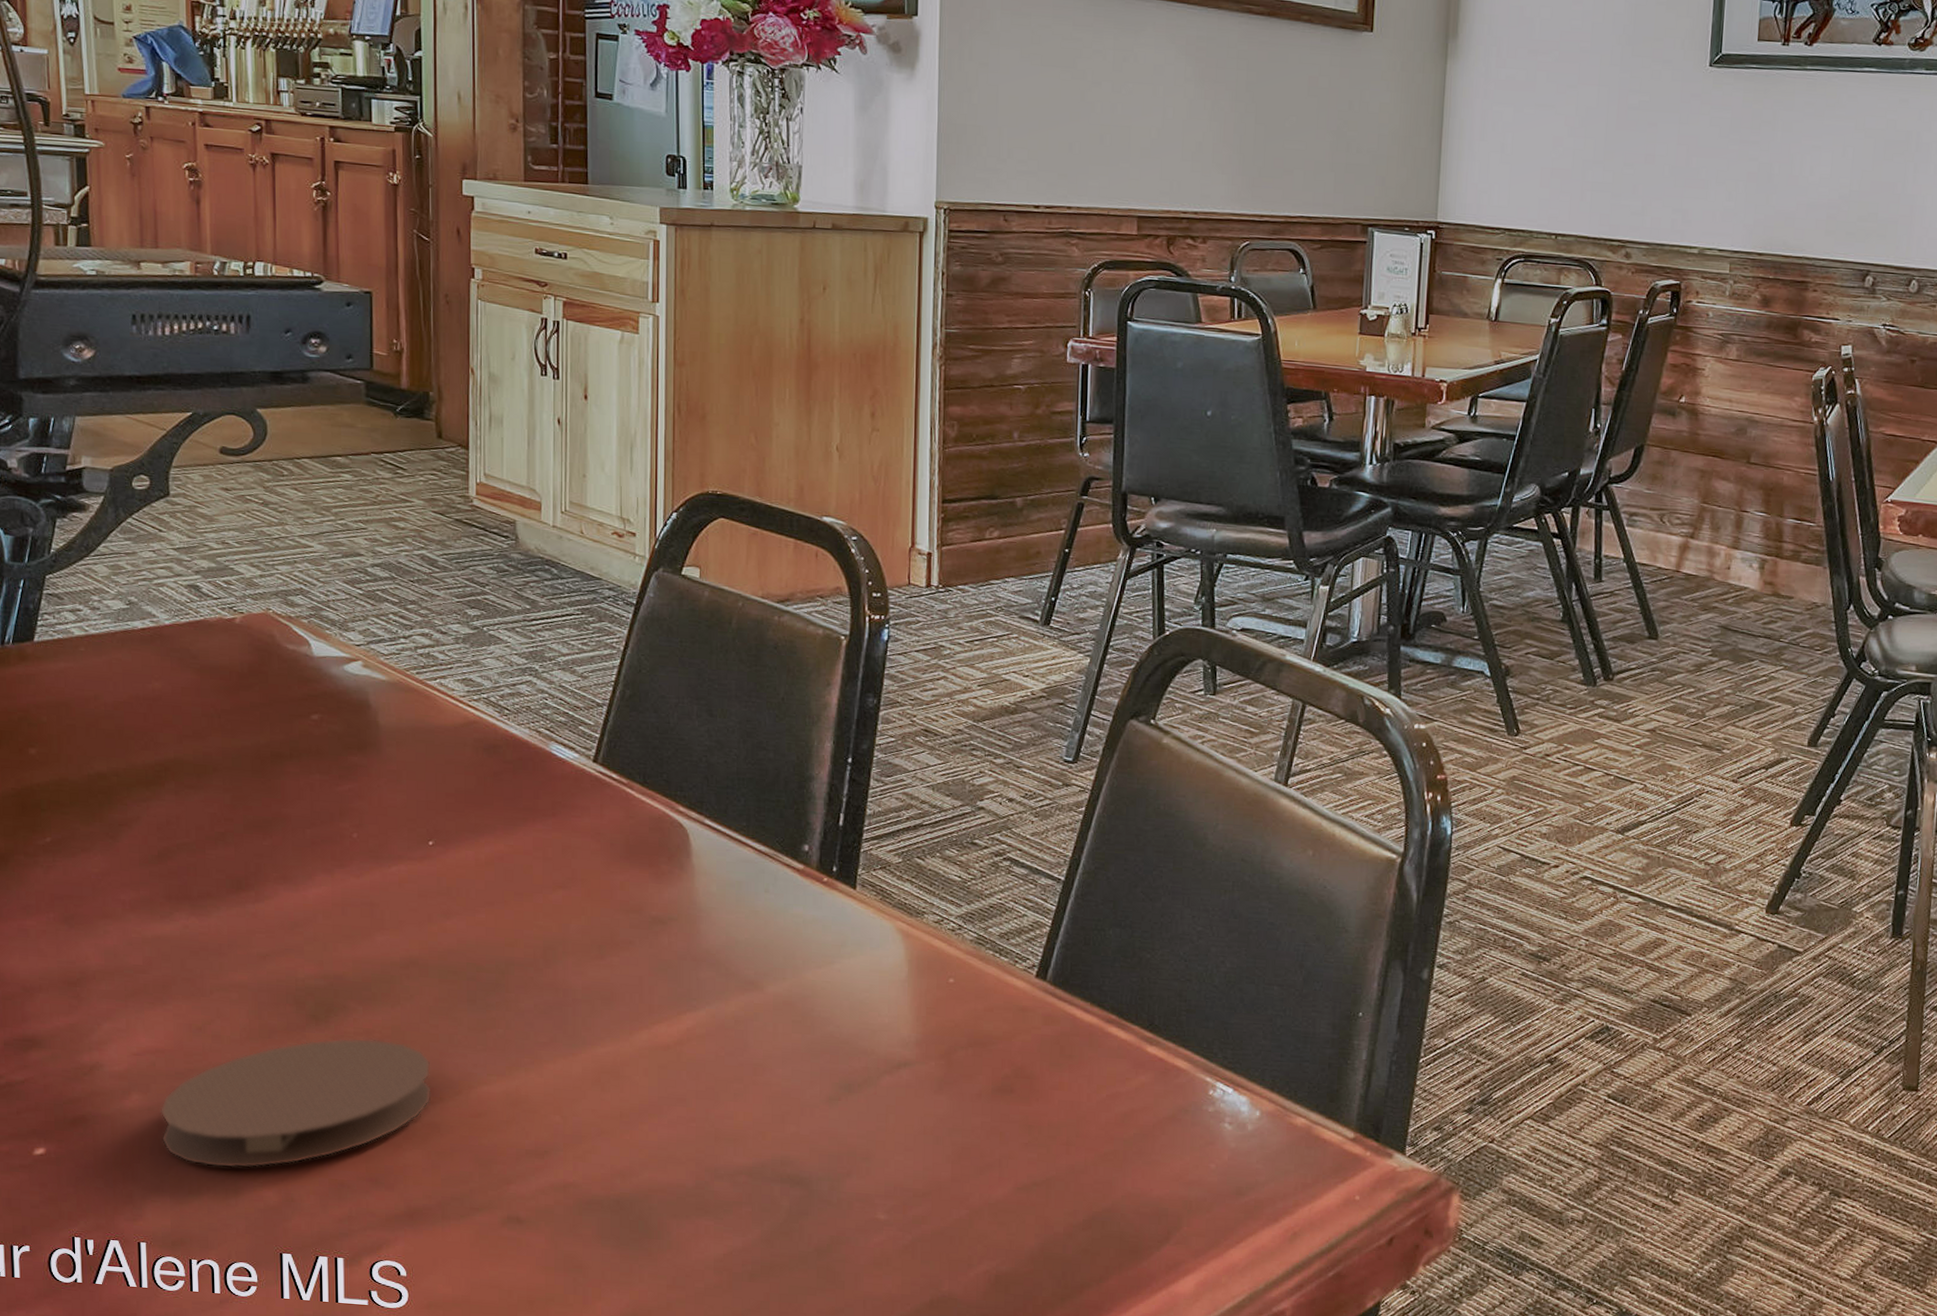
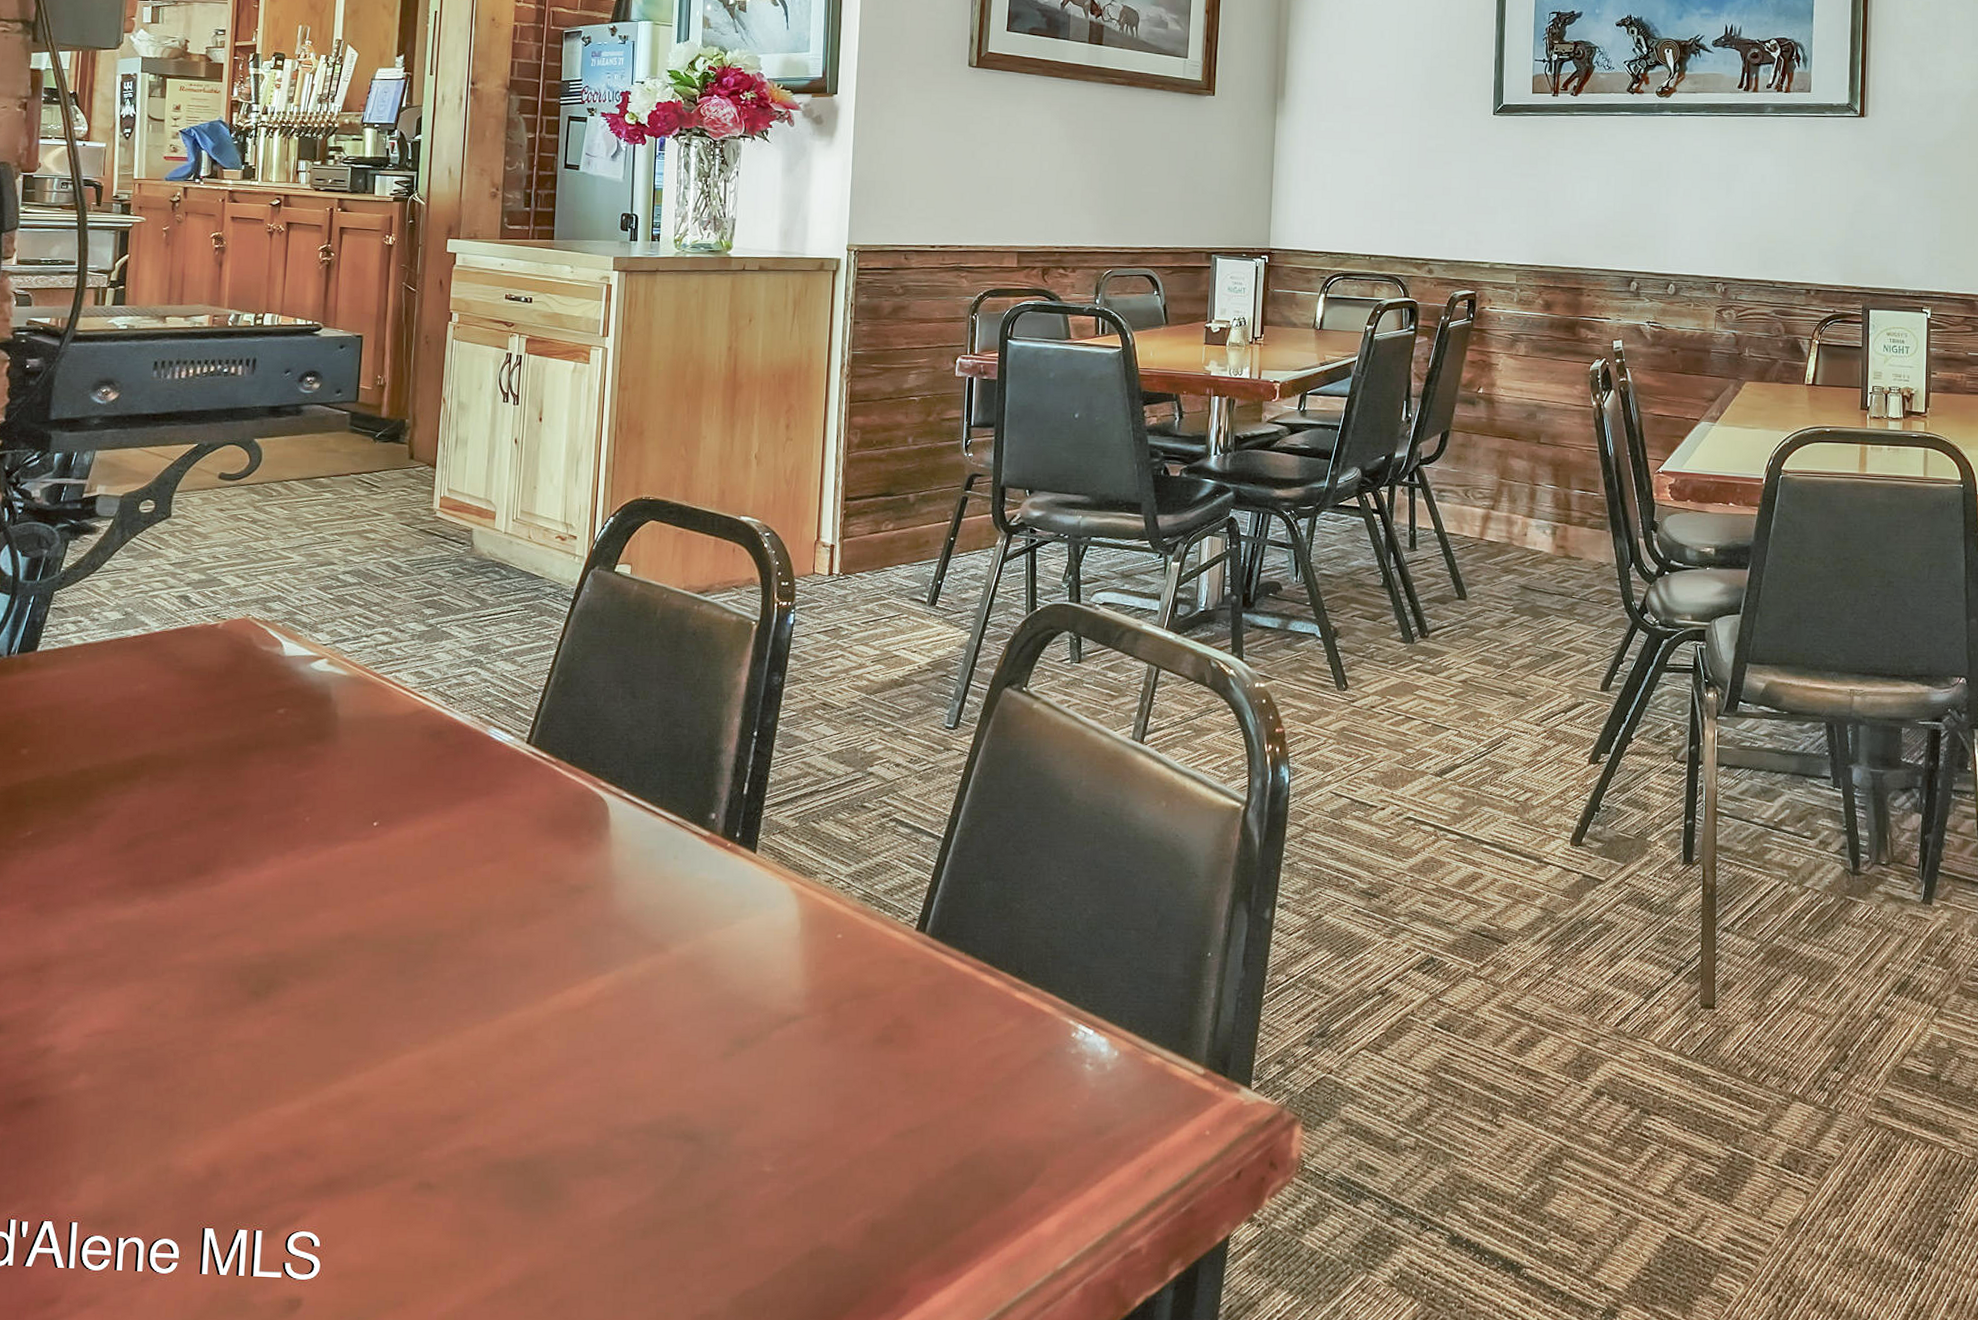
coaster: present [160,1038,432,1168] -> none [103,1012,359,1145]

